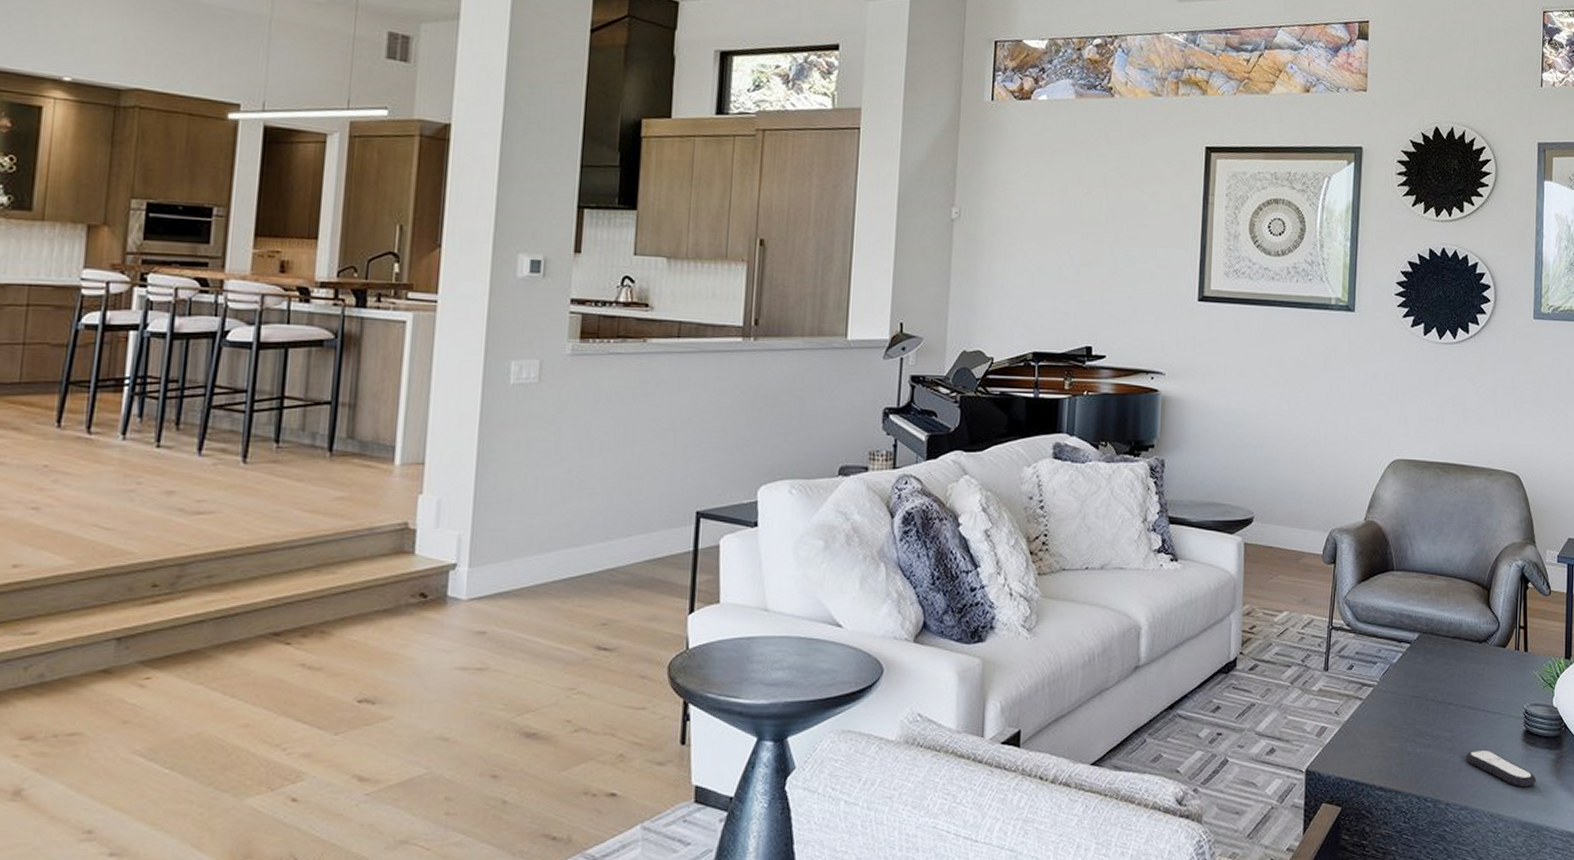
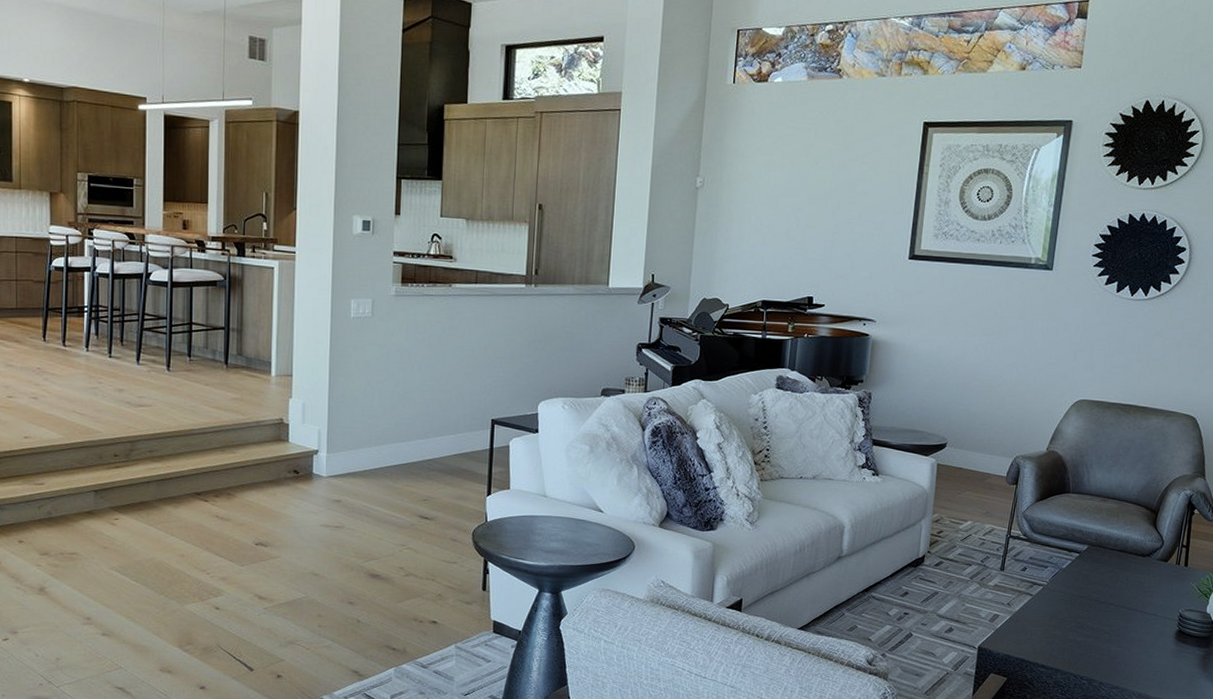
remote control: present [1465,749,1536,788] -> none [1121,642,1184,676]

